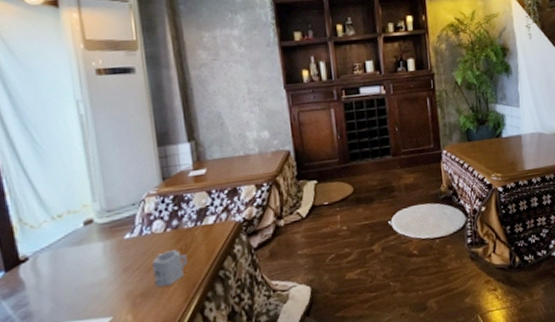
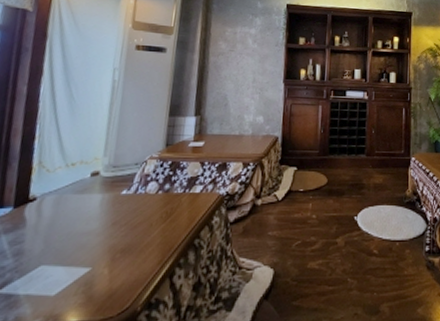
cup: present [152,249,188,287] -> none [136,212,170,246]

